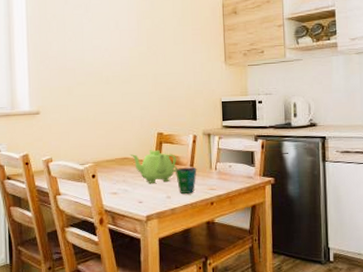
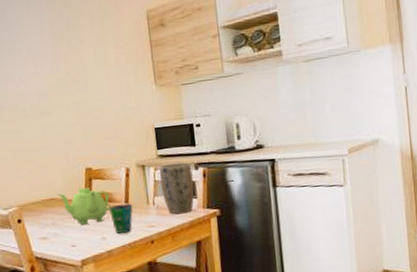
plant pot: none [223,134,253,180] -> present [159,162,195,215]

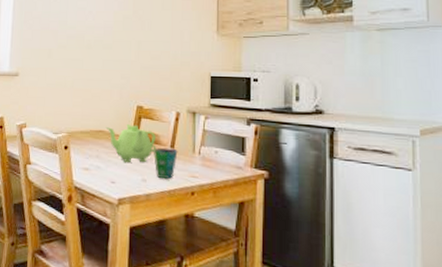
plant pot: present [159,162,195,215] -> none [210,115,244,170]

